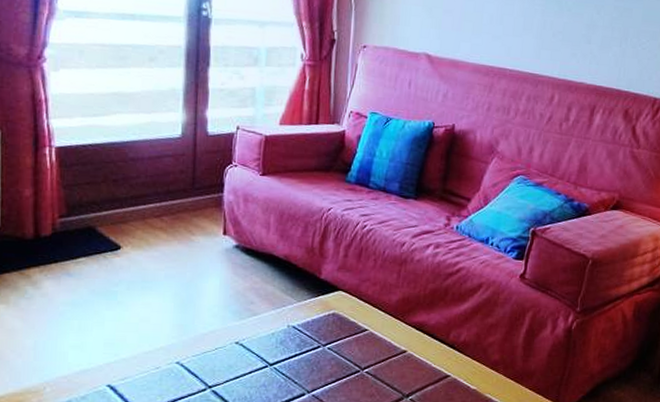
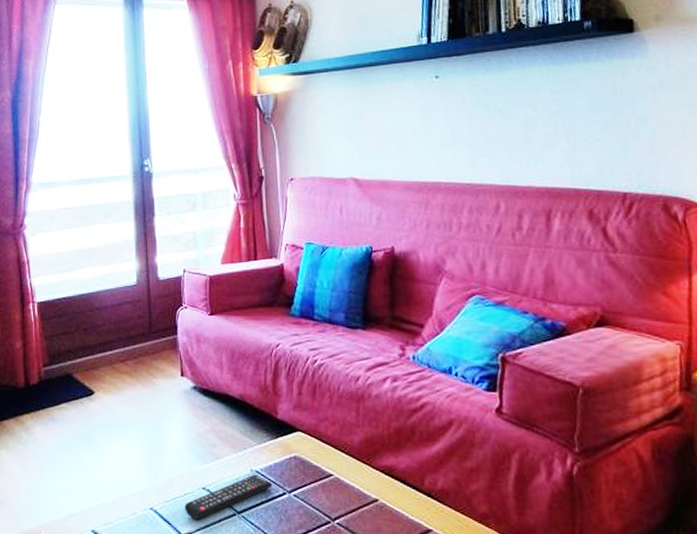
remote control: none [214,329,308,373] -> present [184,474,273,521]

